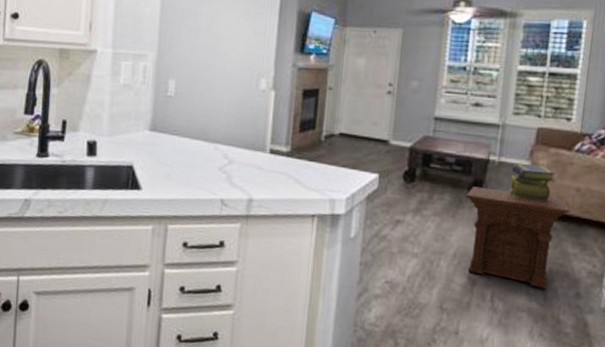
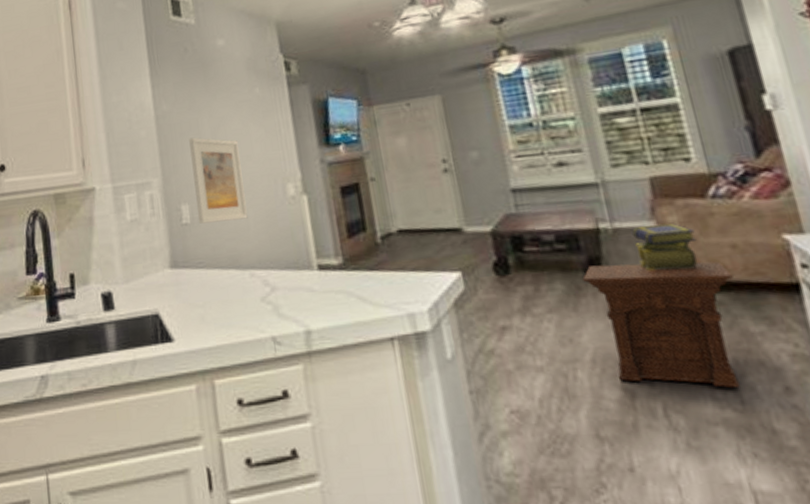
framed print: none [180,23,228,101] -> present [189,137,248,224]

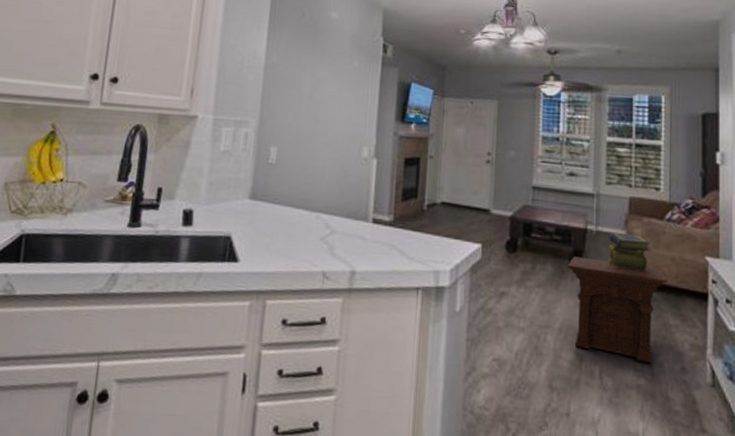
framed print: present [189,137,248,224] -> none [282,90,330,169]

